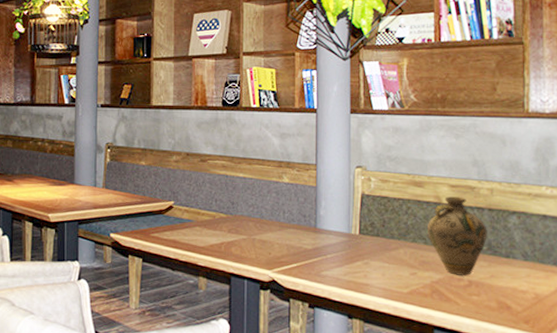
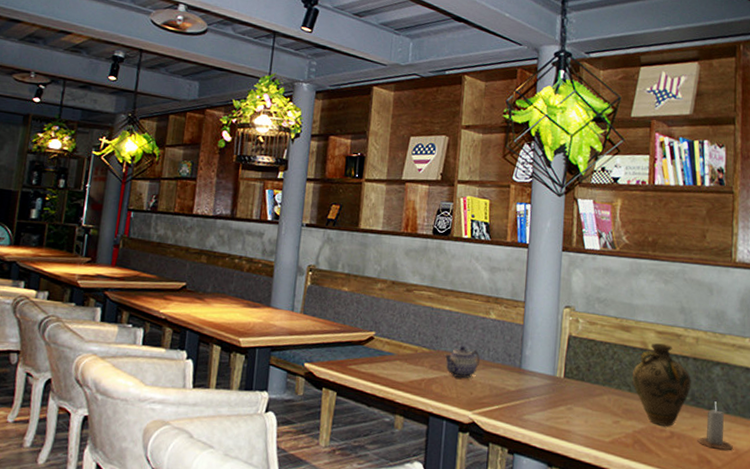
teapot: none [241,210,277,240] -> present [444,346,481,379]
candle: none [496,249,533,296] -> present [697,401,733,451]

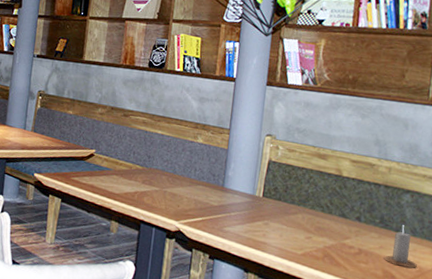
teapot: present [444,346,481,379] -> none [155,165,188,194]
jug: present [632,343,691,427] -> none [326,170,382,245]

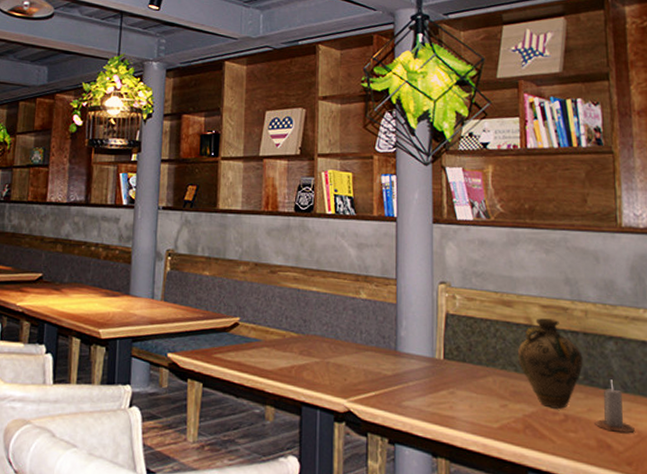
jug: none [326,170,382,245] -> present [518,318,583,409]

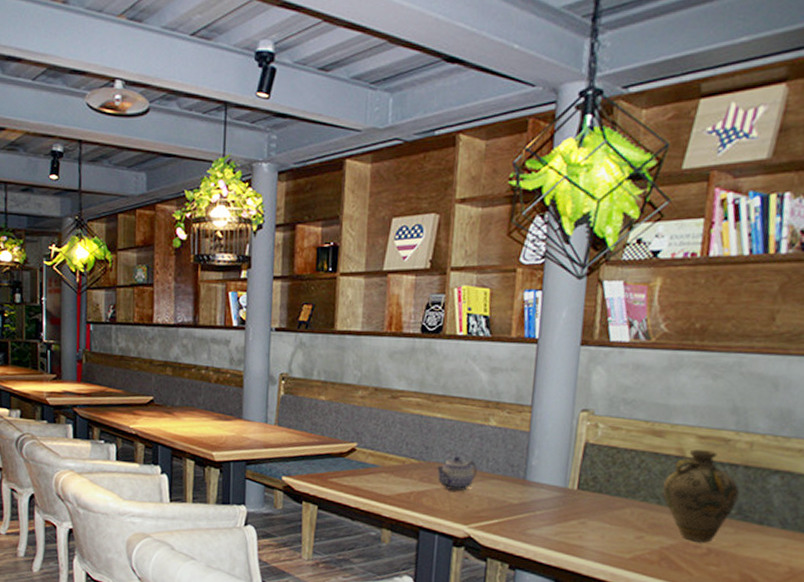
teapot: none [314,329,353,364] -> present [436,456,478,492]
candle: present [595,379,635,434] -> none [741,515,787,570]

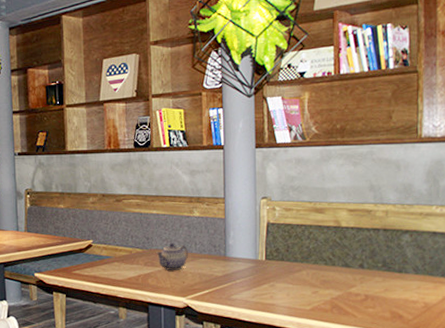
jug: present [662,449,739,543] -> none [328,220,382,291]

